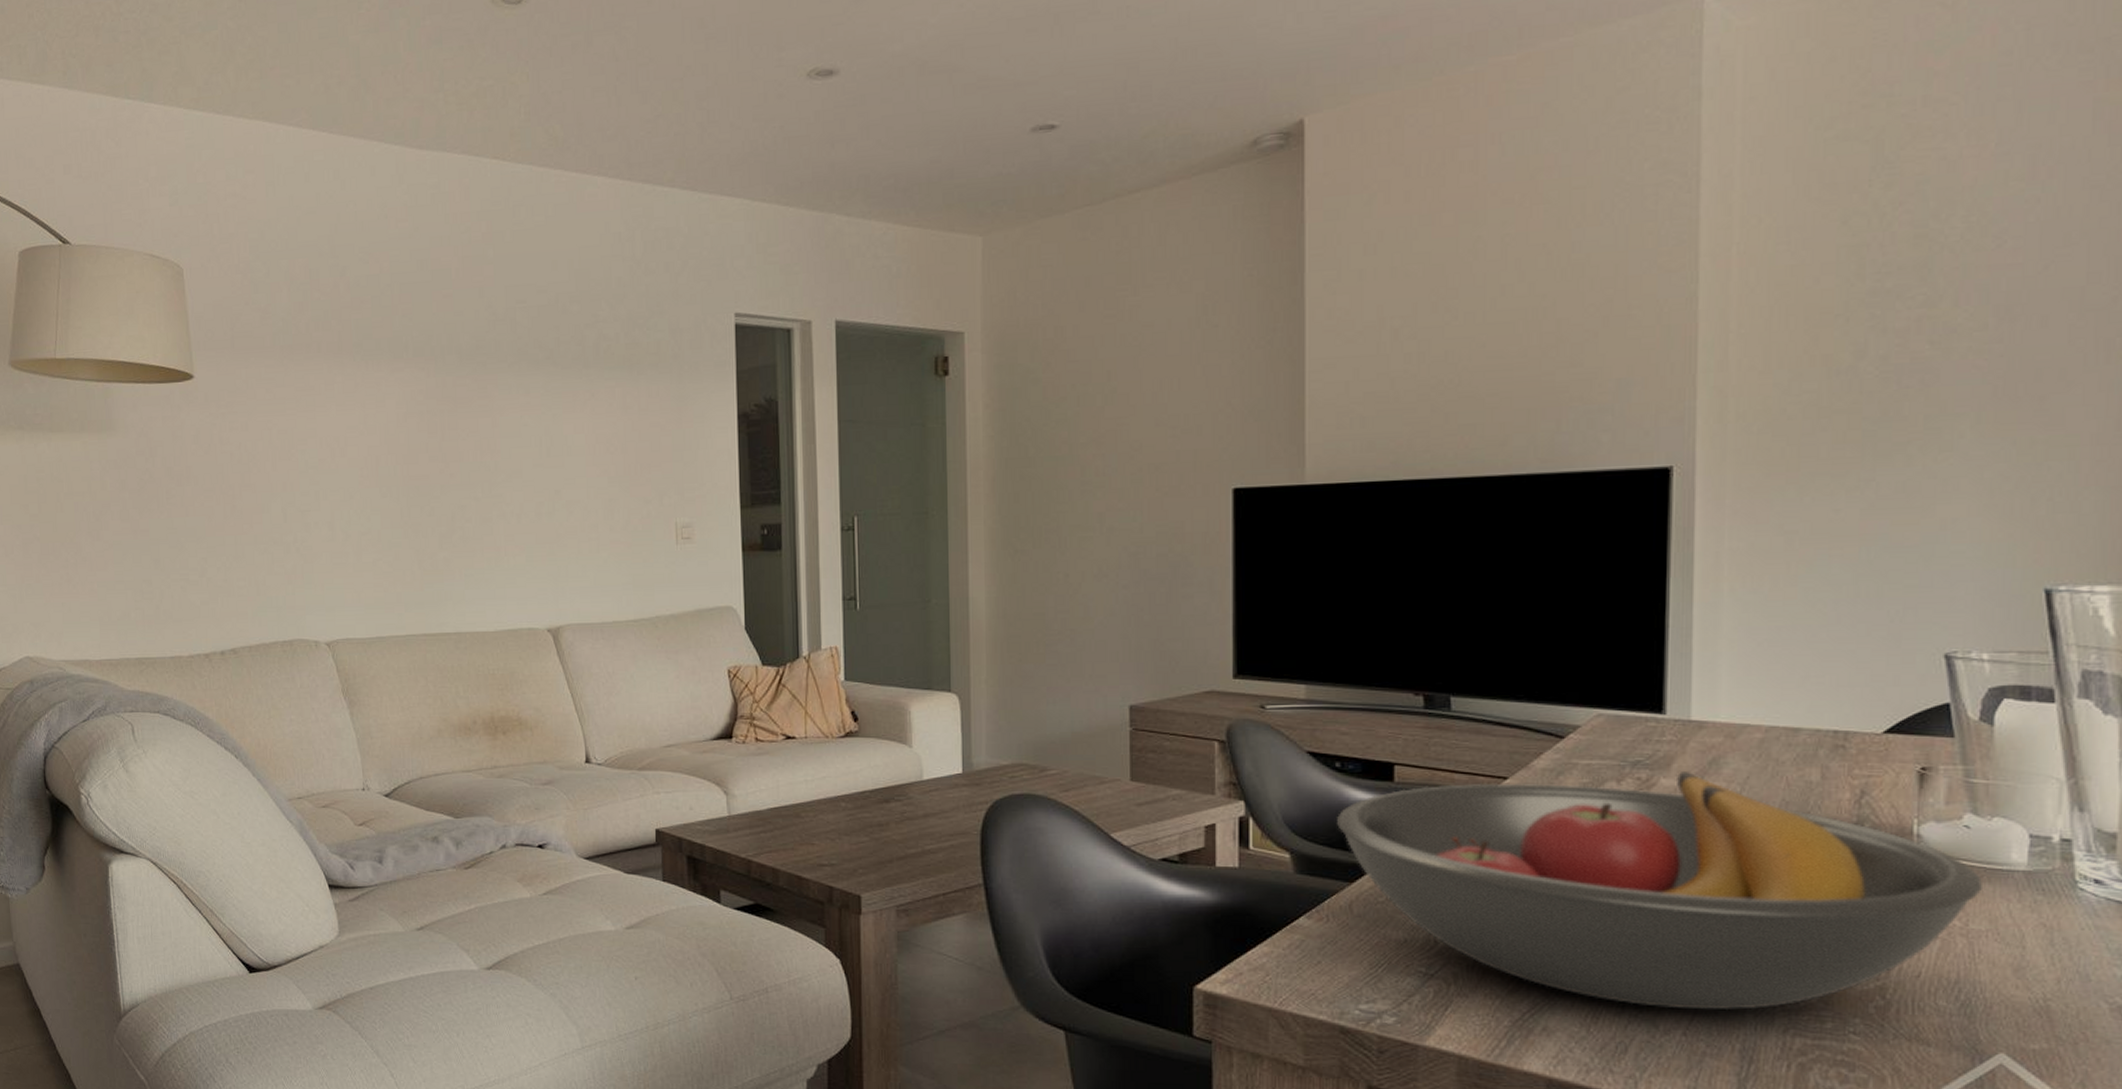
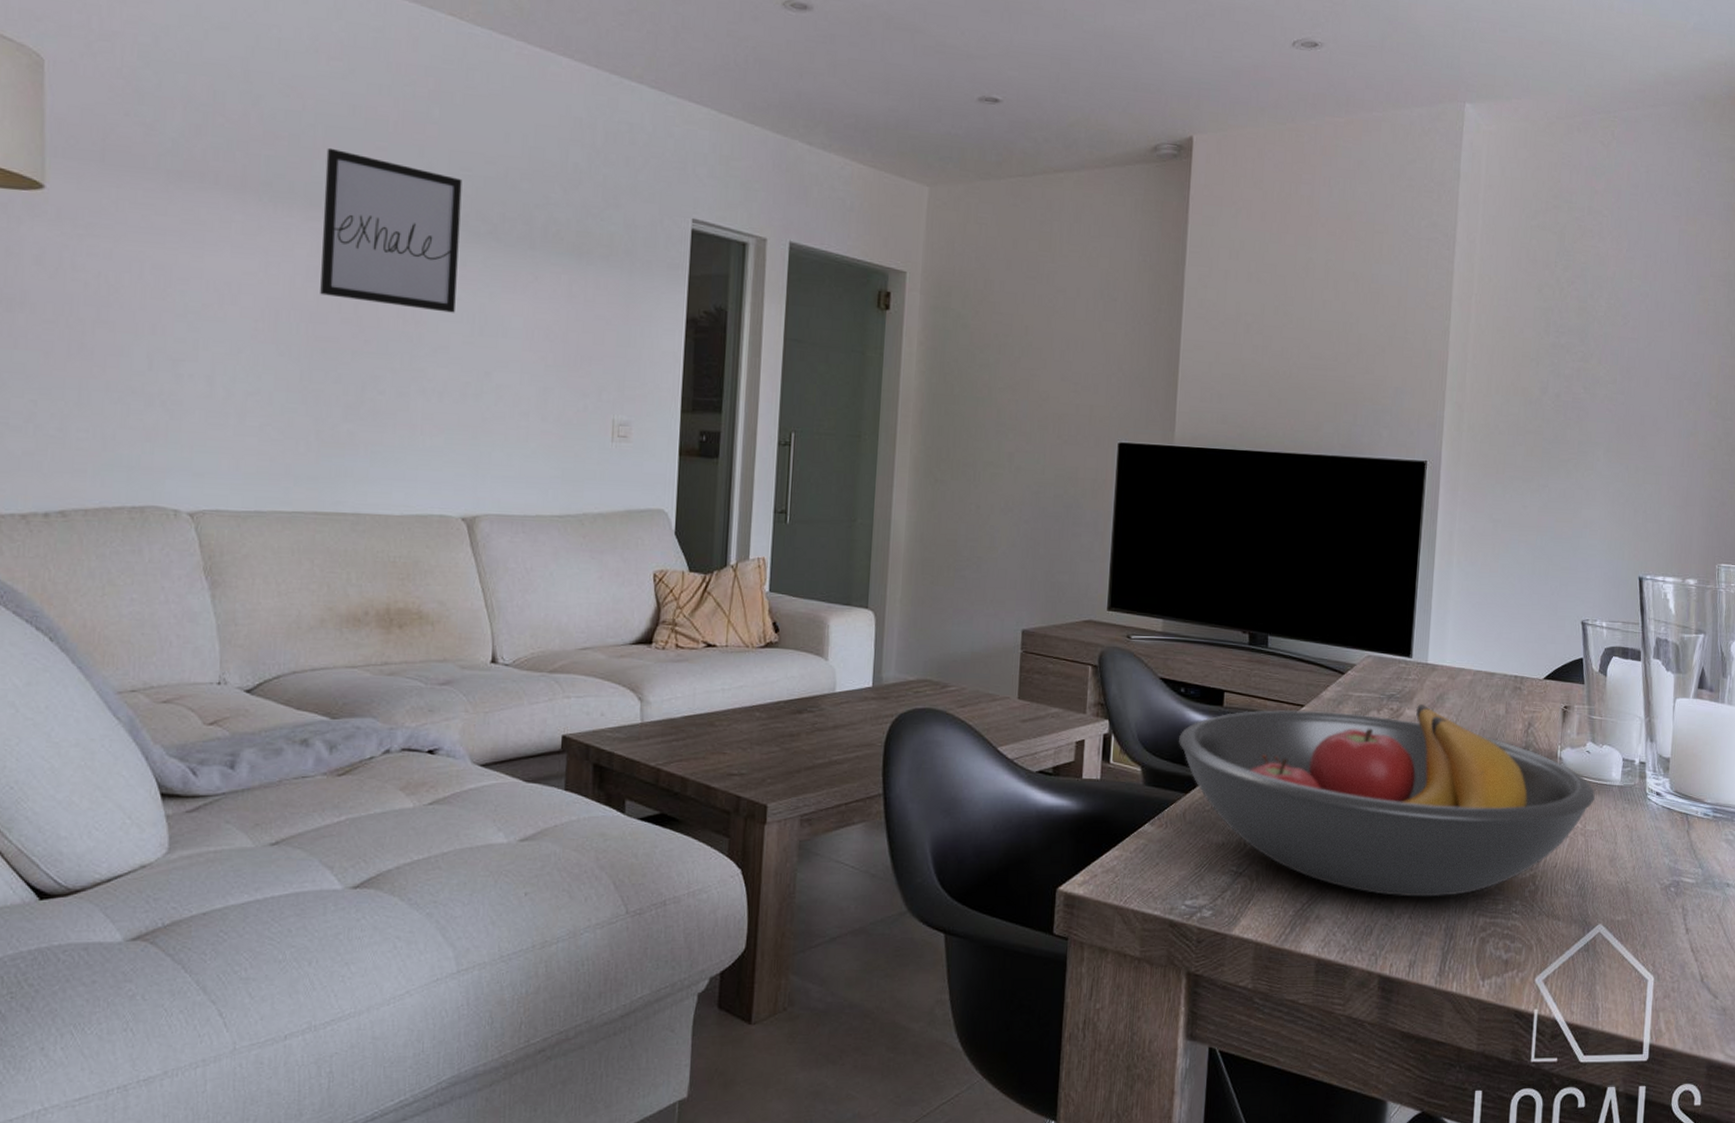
wall art: none [403,303,524,440] -> present [320,147,463,313]

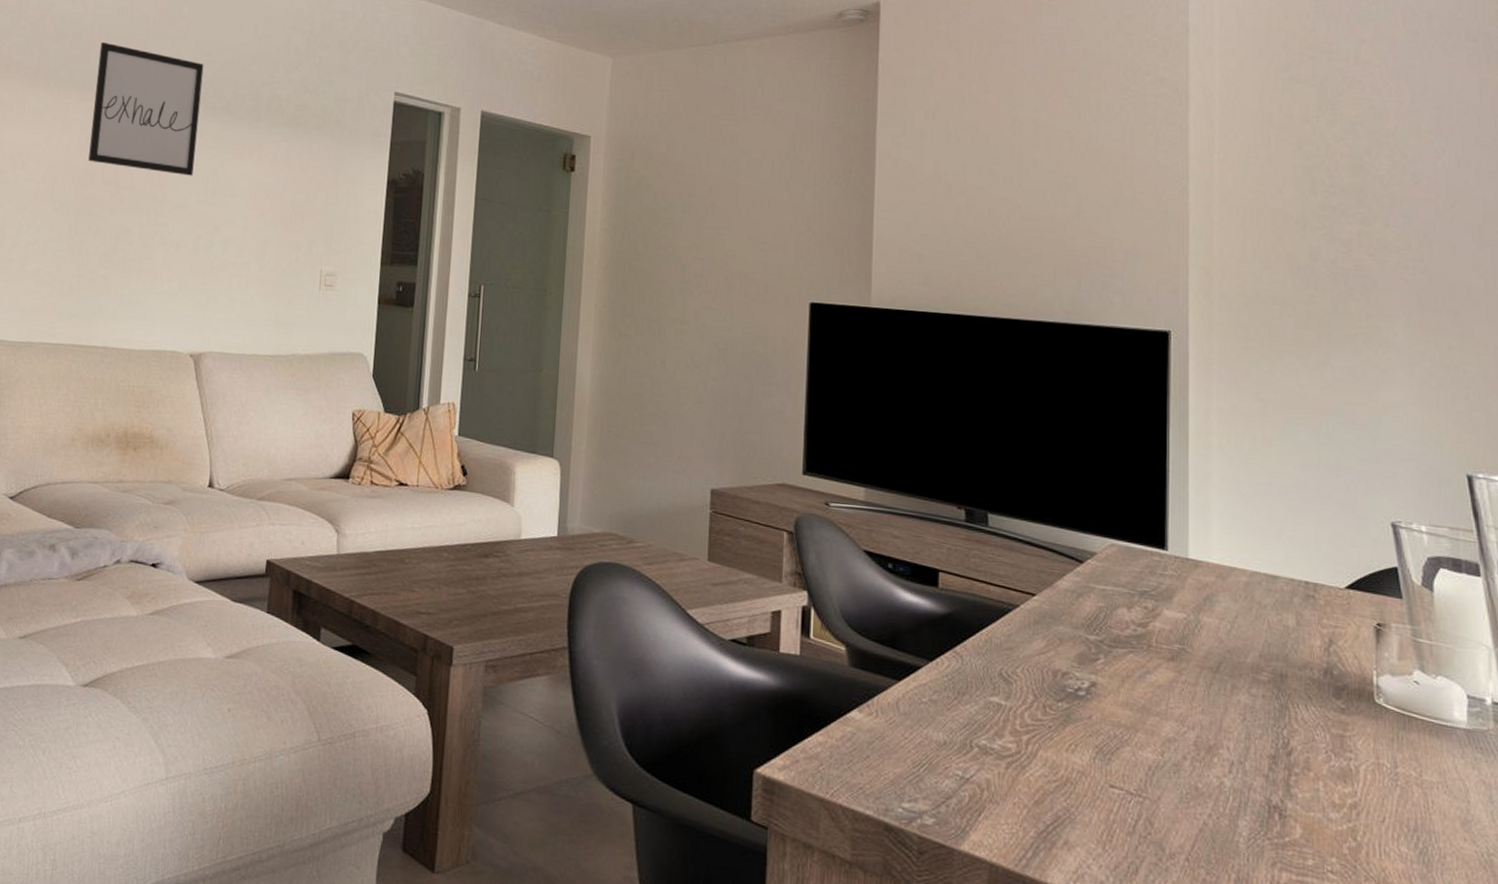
fruit bowl: present [1179,704,1596,897] -> none [888,594,1433,841]

